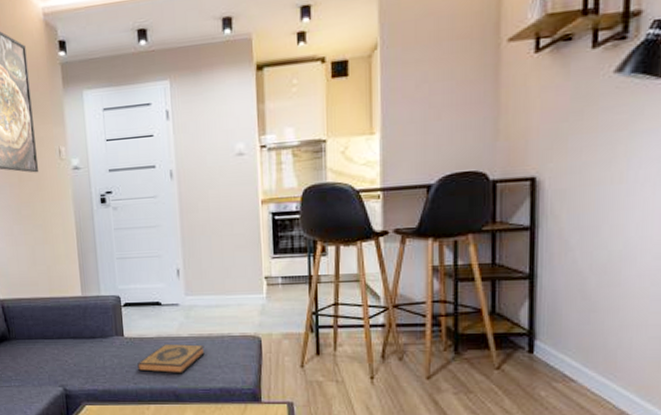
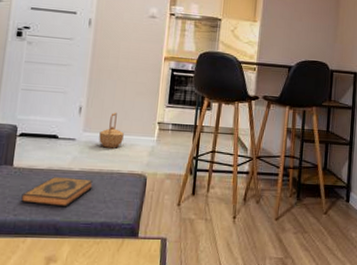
basket: none [202,271,229,311] -> present [99,112,124,148]

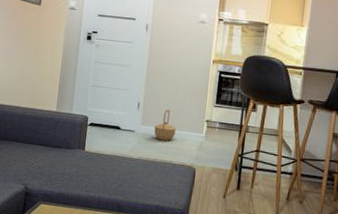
hardback book: present [21,177,93,207] -> none [91,162,149,189]

